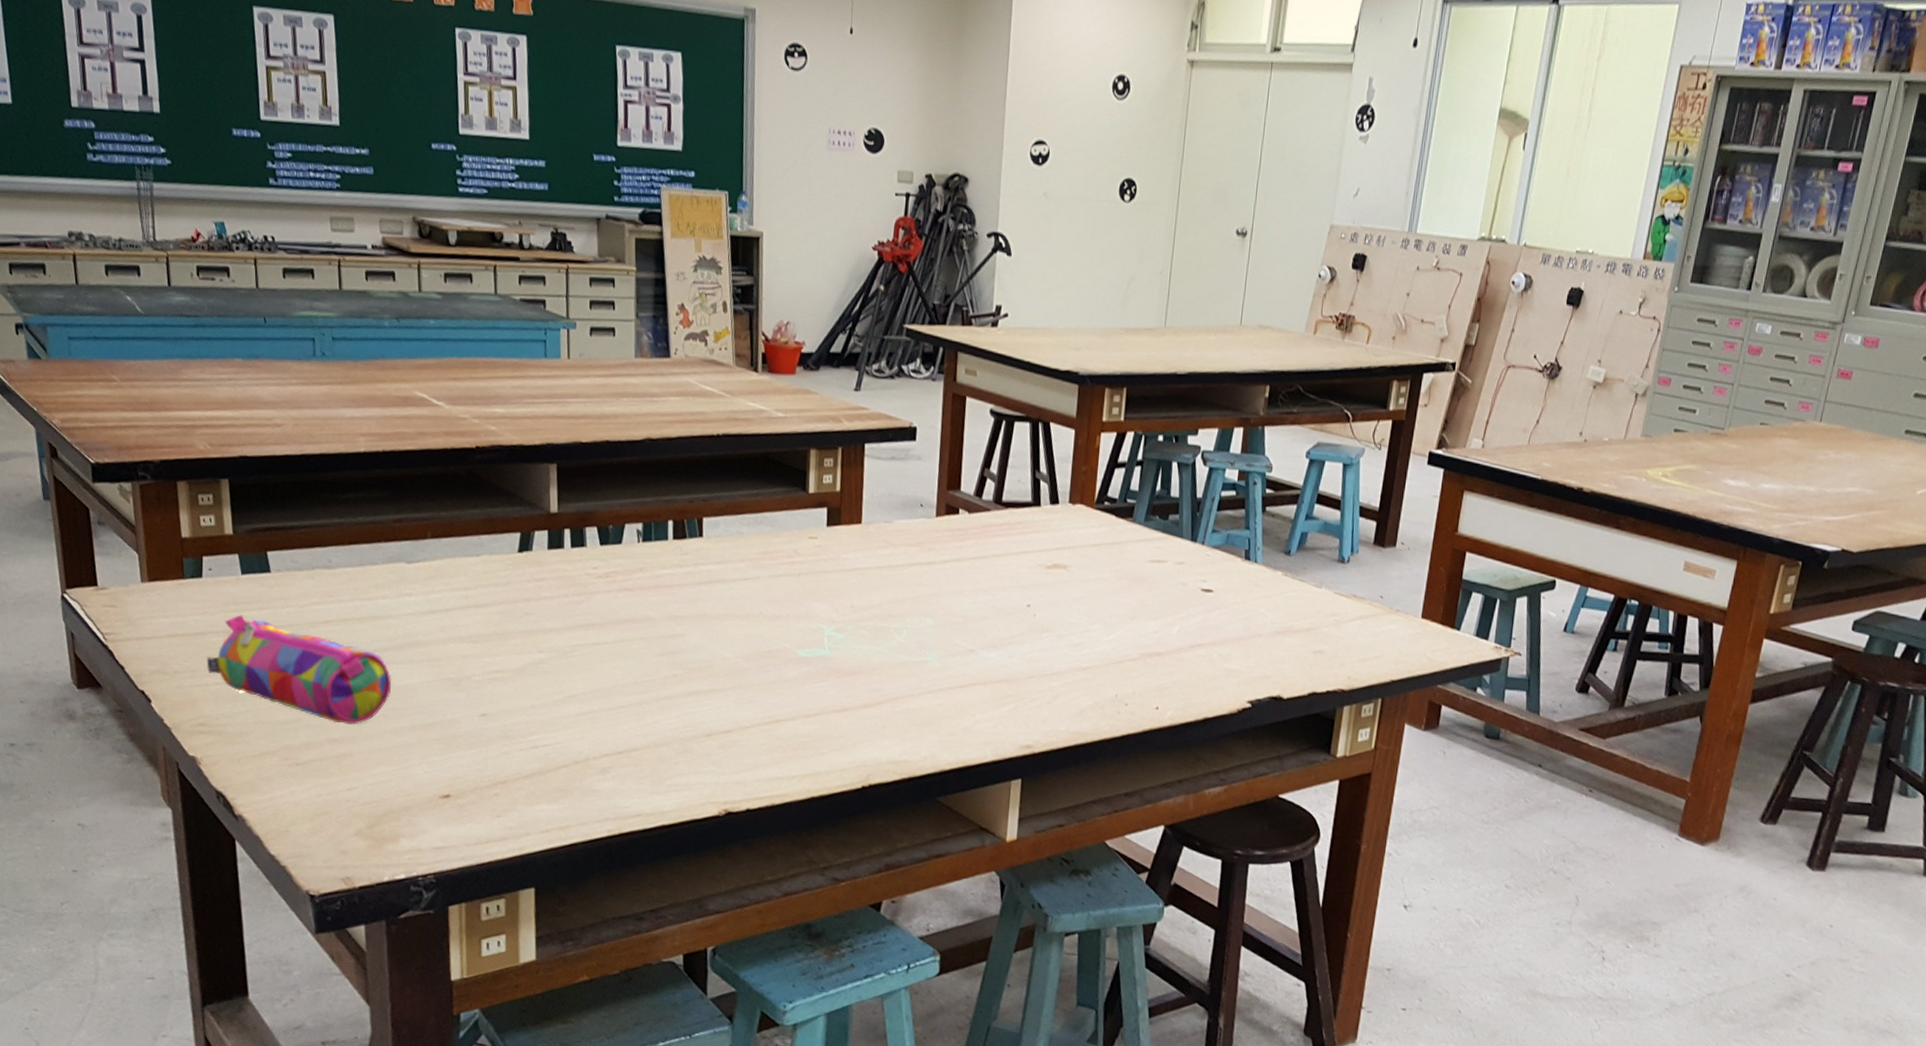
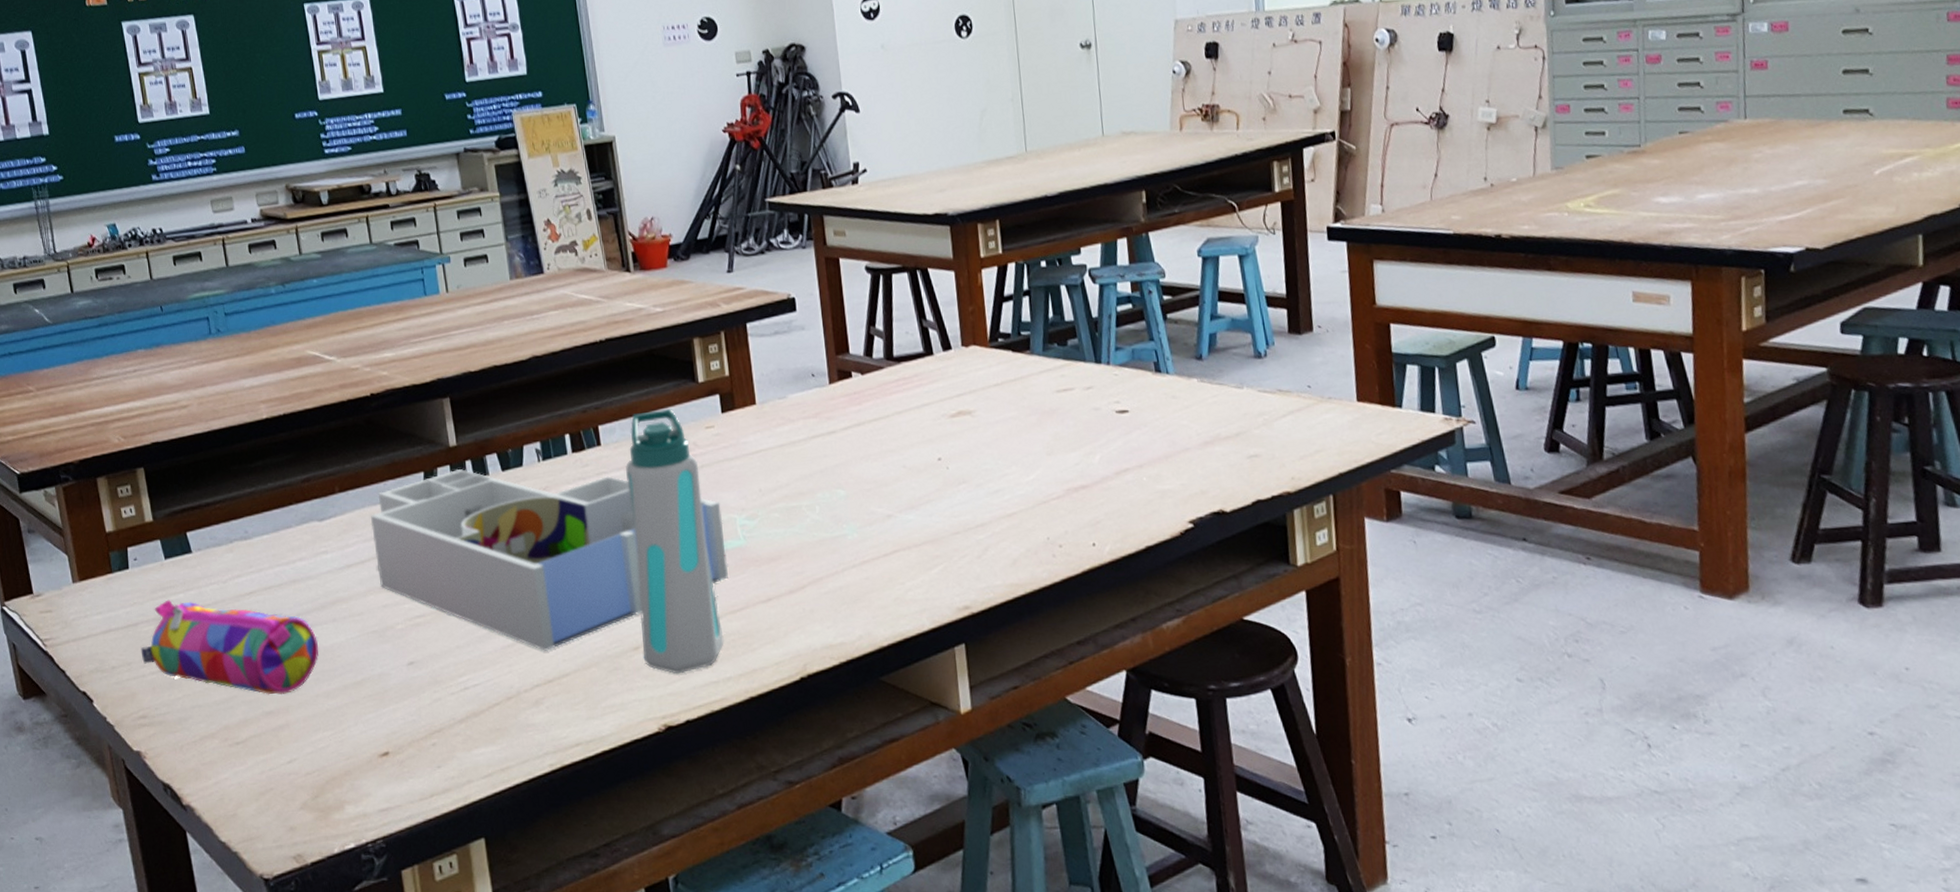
desk organizer: none [459,536,812,724] -> present [370,469,728,651]
water bottle: none [714,512,796,765] -> present [626,409,724,674]

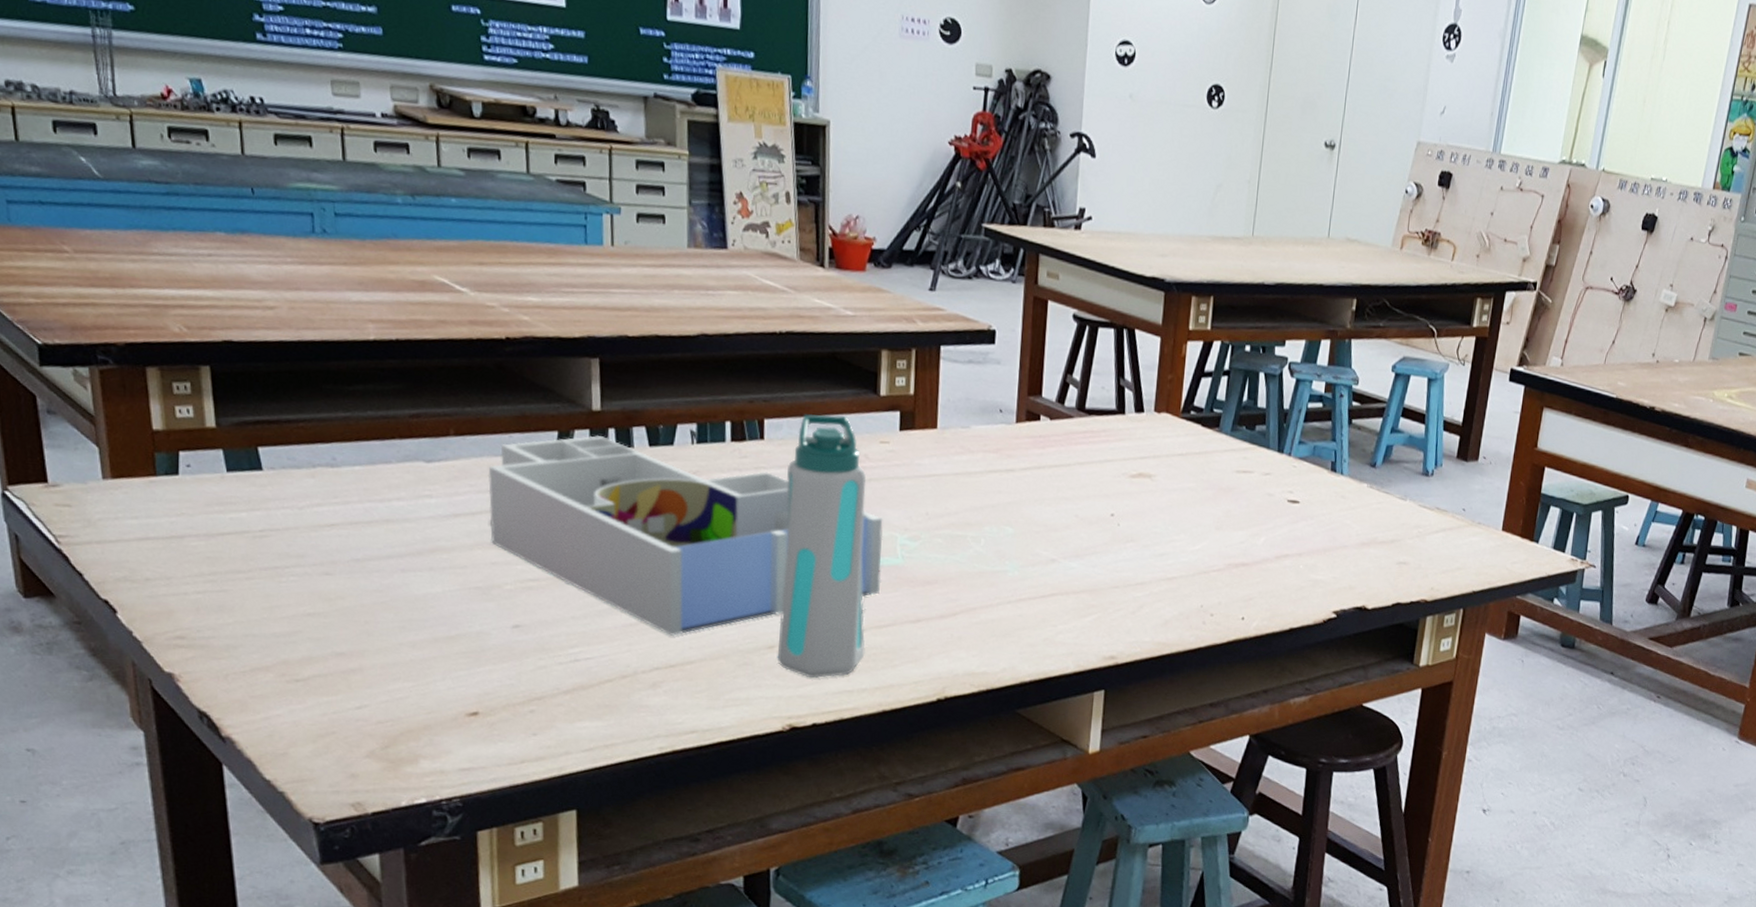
pencil case: present [140,599,319,695] -> none [185,516,409,637]

